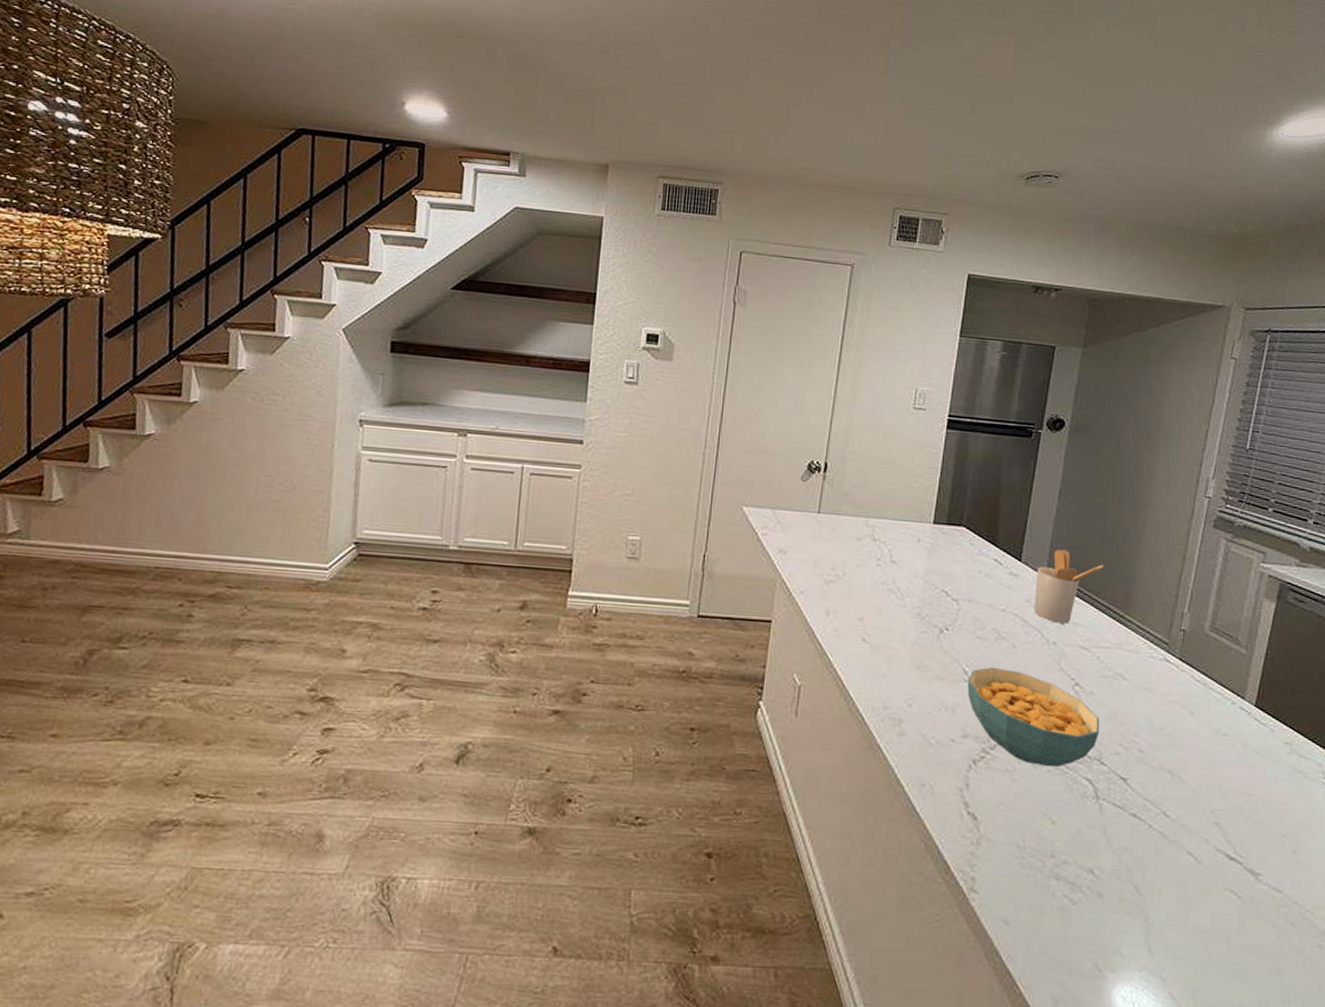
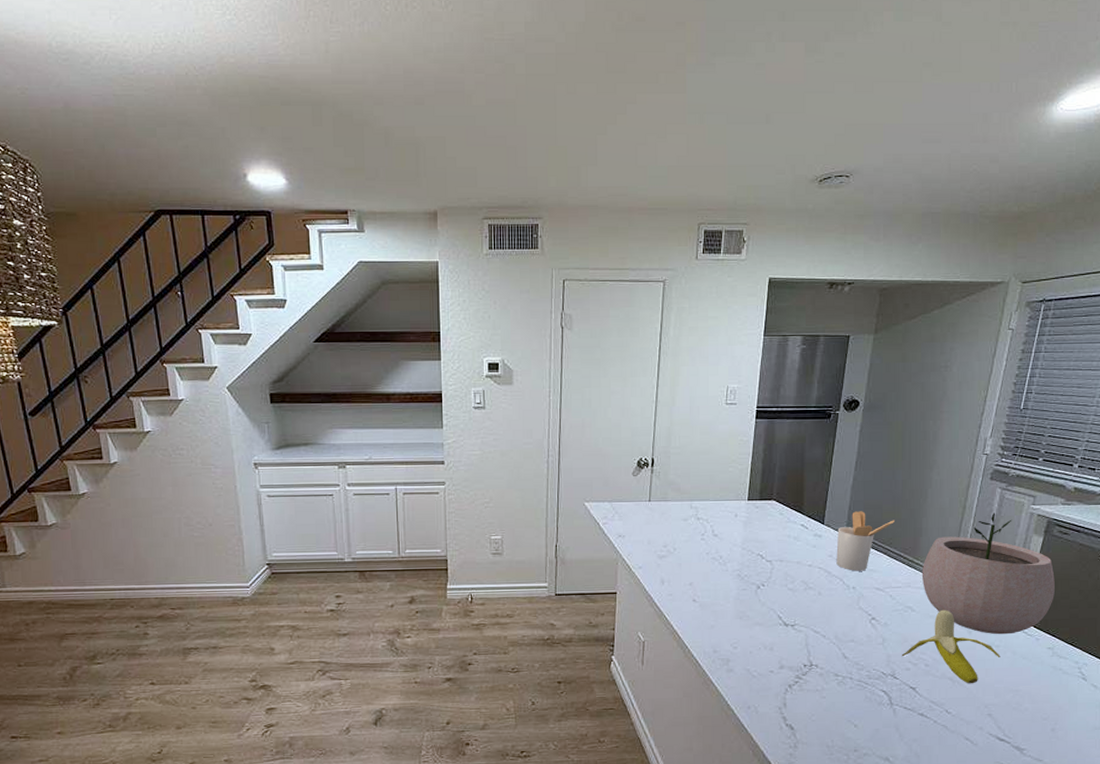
cereal bowl: present [967,666,1100,768] -> none [782,611,893,685]
banana: none [1110,681,1229,781] -> present [901,609,1000,684]
plant pot: none [1134,567,1291,721] -> present [921,512,1055,635]

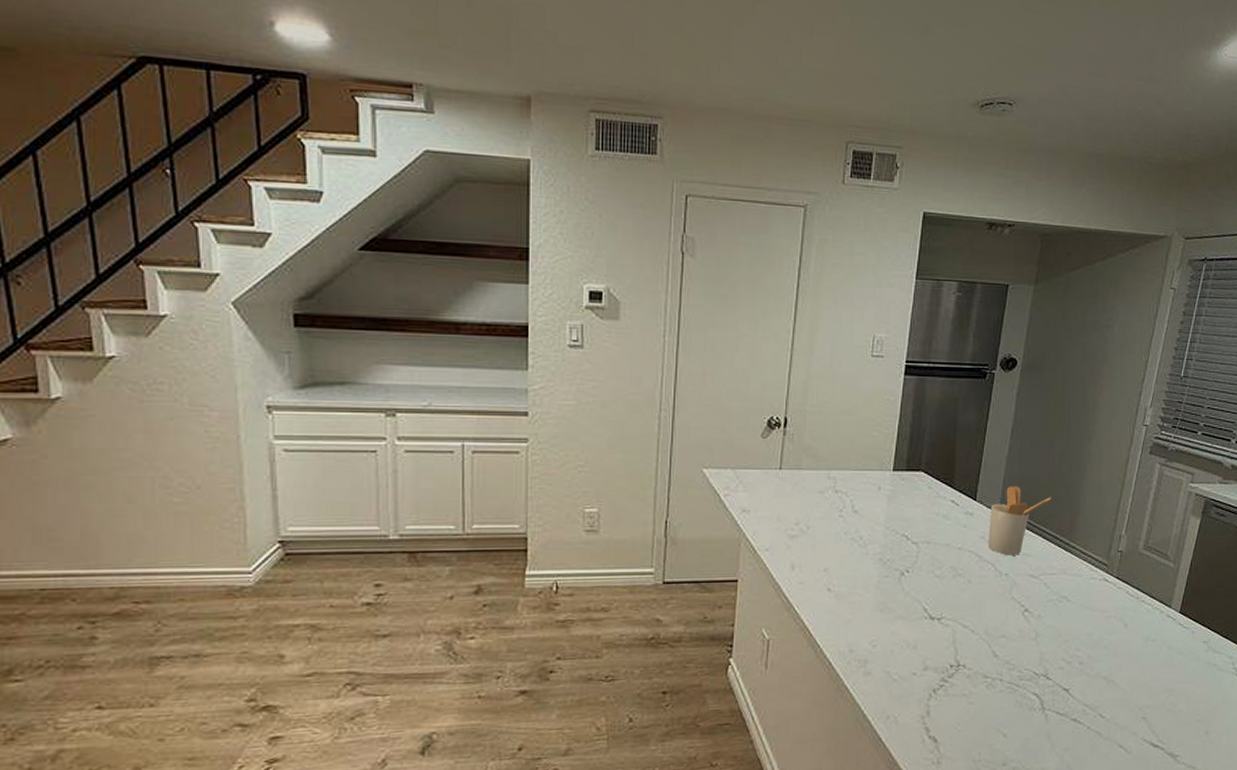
banana: present [901,609,1000,684] -> none [1055,599,1156,684]
plant pot: present [921,512,1055,635] -> none [1078,490,1211,628]

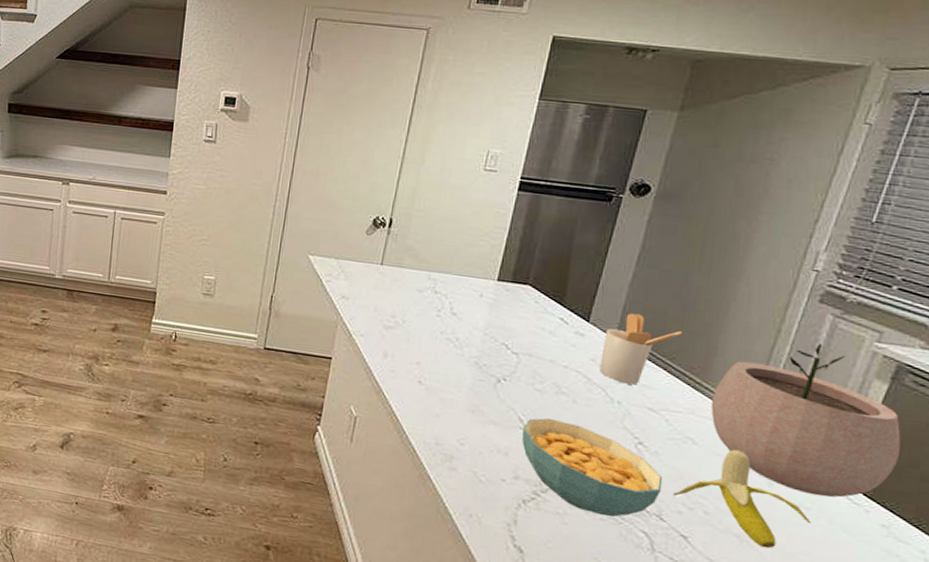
cereal bowl: none [927,602,1046,688] -> present [522,418,663,517]
banana: none [1055,599,1156,684] -> present [673,449,811,549]
plant pot: none [1078,490,1211,628] -> present [711,343,901,498]

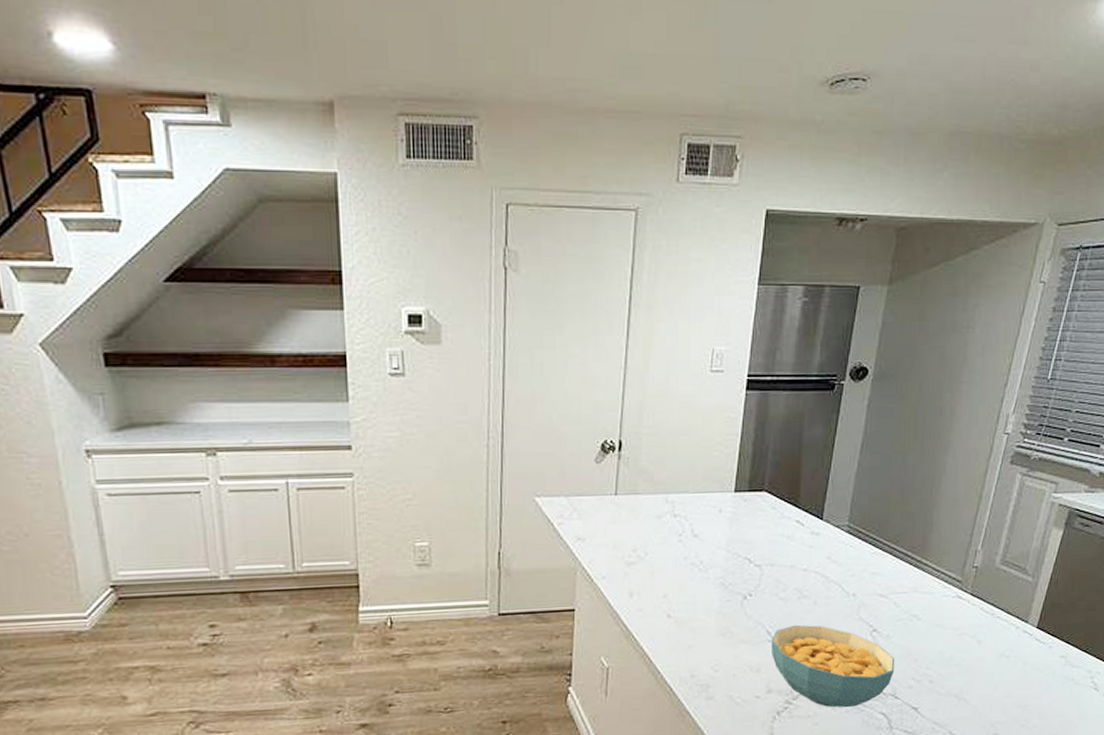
utensil holder: present [599,313,682,385] -> none [835,503,903,575]
banana: present [673,449,811,549] -> none [904,617,1011,701]
plant pot: present [711,343,901,498] -> none [930,502,1073,644]

